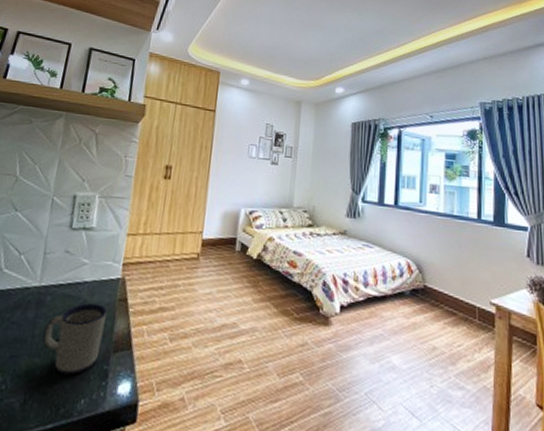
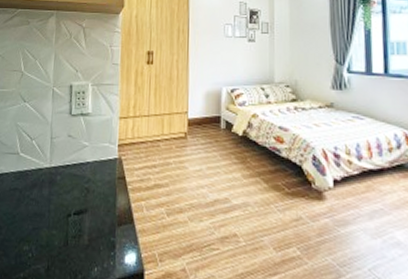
mug: present [42,303,107,376] -> none [57,181,109,246]

